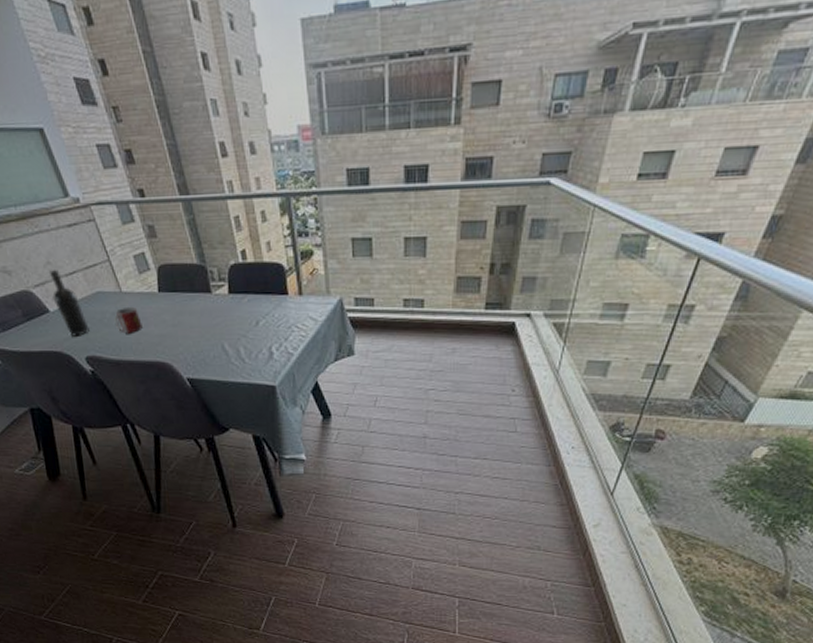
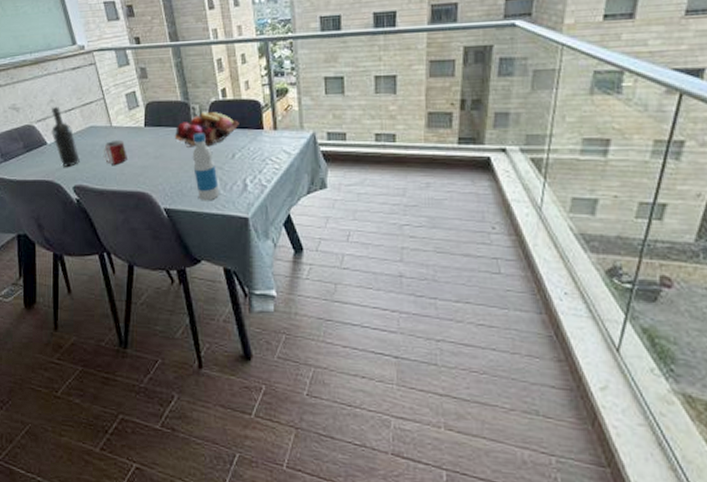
fruit basket: none [192,275,262,315] -> present [174,111,239,147]
bottle: none [213,298,245,370] -> present [192,133,220,201]

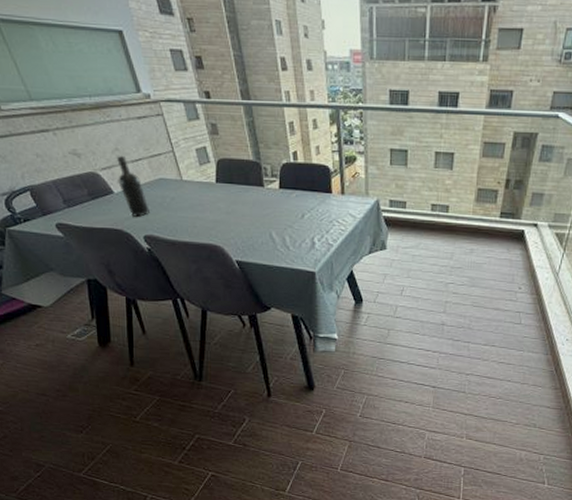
mug: present [103,139,127,165] -> none [173,193,199,218]
fruit basket: present [174,111,239,147] -> none [246,172,309,206]
bottle: present [192,133,220,201] -> none [263,192,290,256]

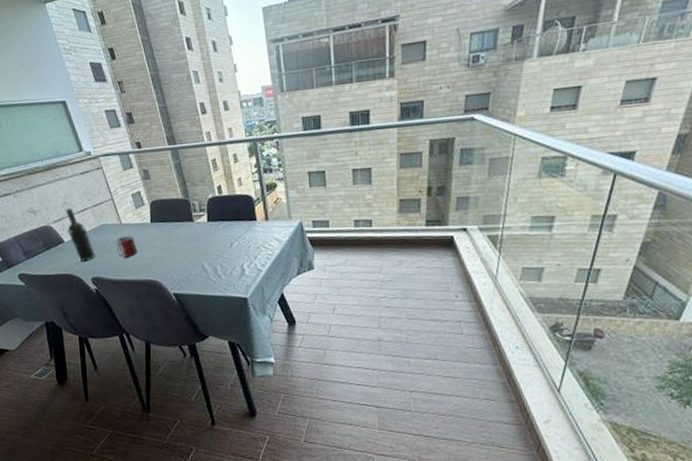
mug: none [173,193,199,218] -> present [115,235,138,258]

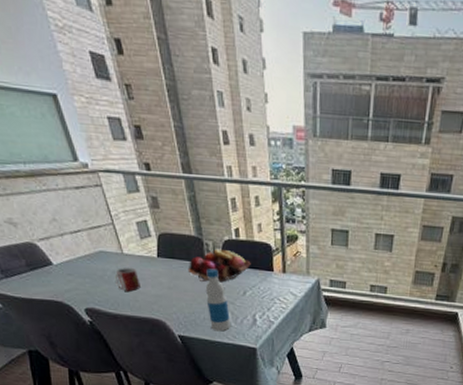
wine bottle: present [66,208,95,261] -> none [55,225,90,289]
fruit basket: none [178,206,235,240] -> present [187,248,251,283]
bottle: none [195,226,221,286] -> present [205,268,231,332]

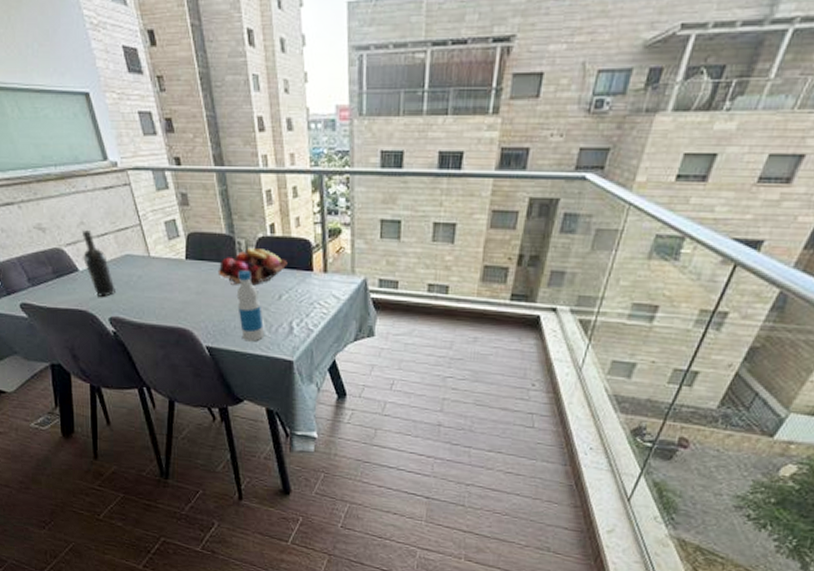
wine bottle: none [55,225,90,289] -> present [82,229,115,297]
mug: present [114,267,140,291] -> none [140,271,167,298]

